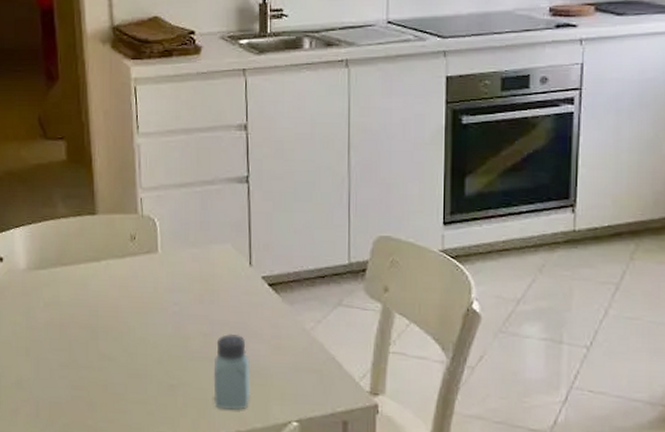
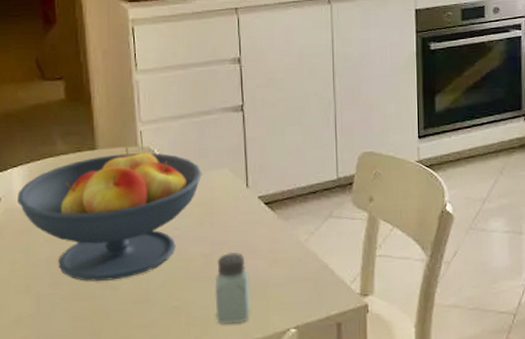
fruit bowl: none [19,214,203,352] -> present [17,147,202,281]

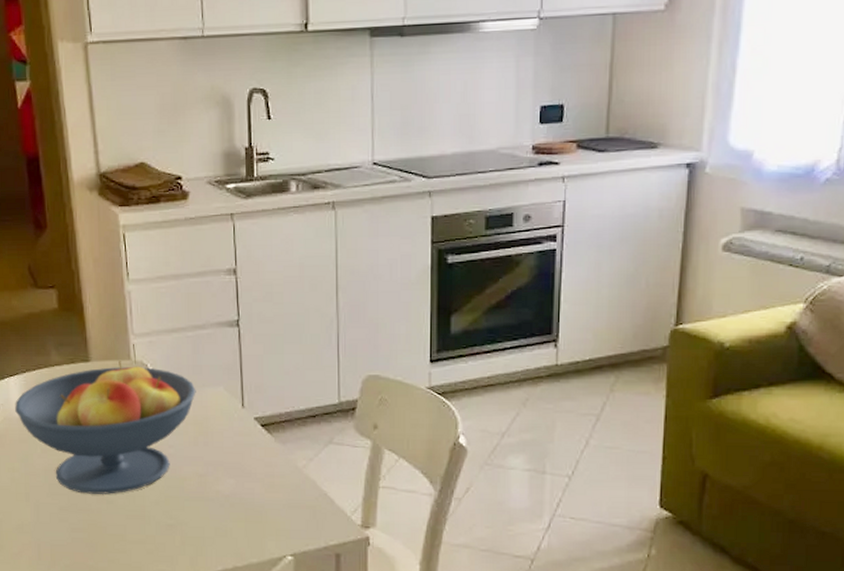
saltshaker: present [215,252,251,324] -> none [209,473,246,546]

